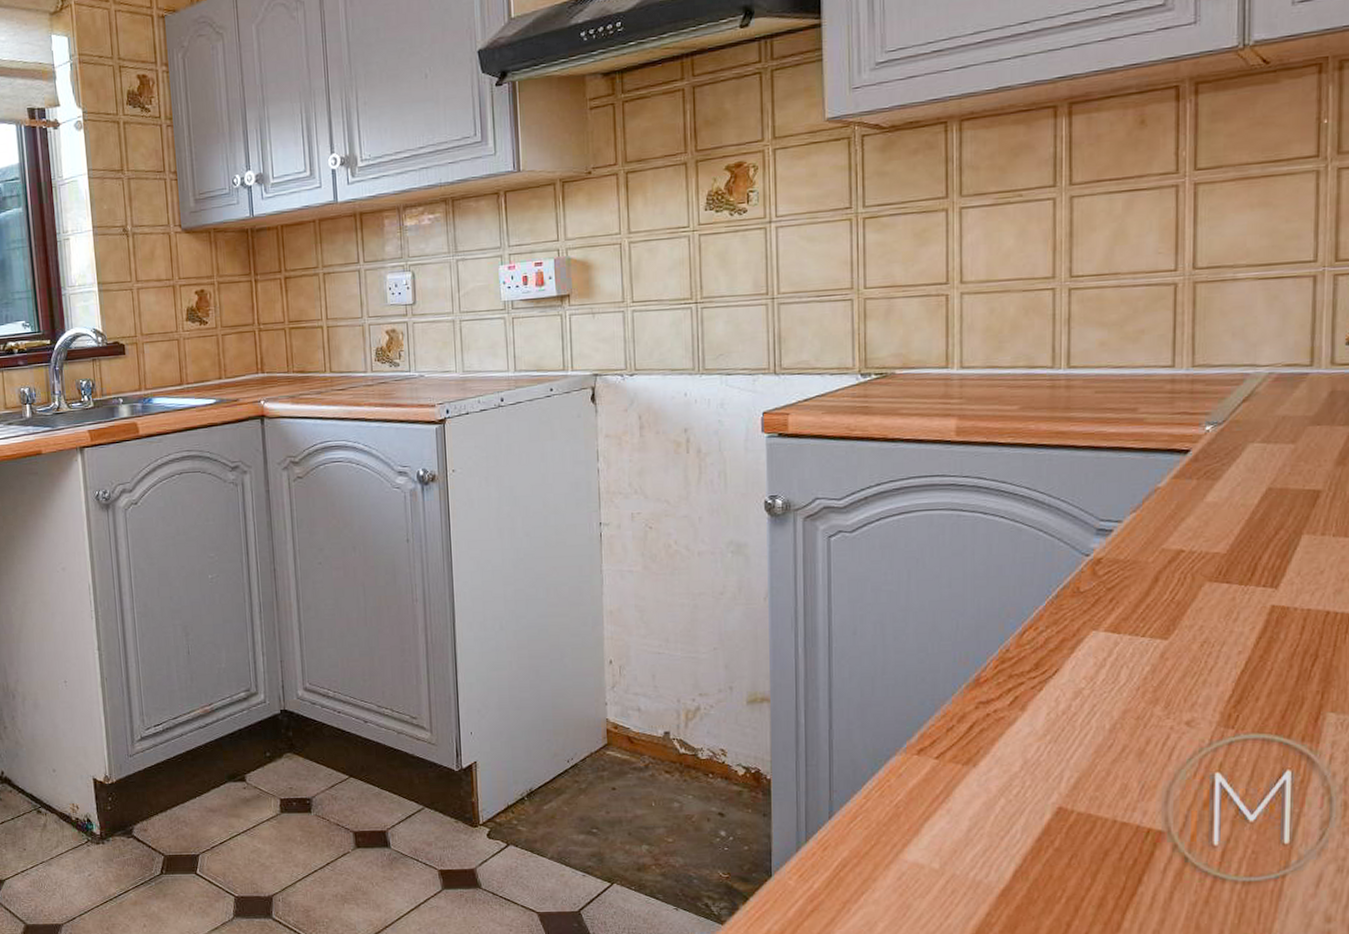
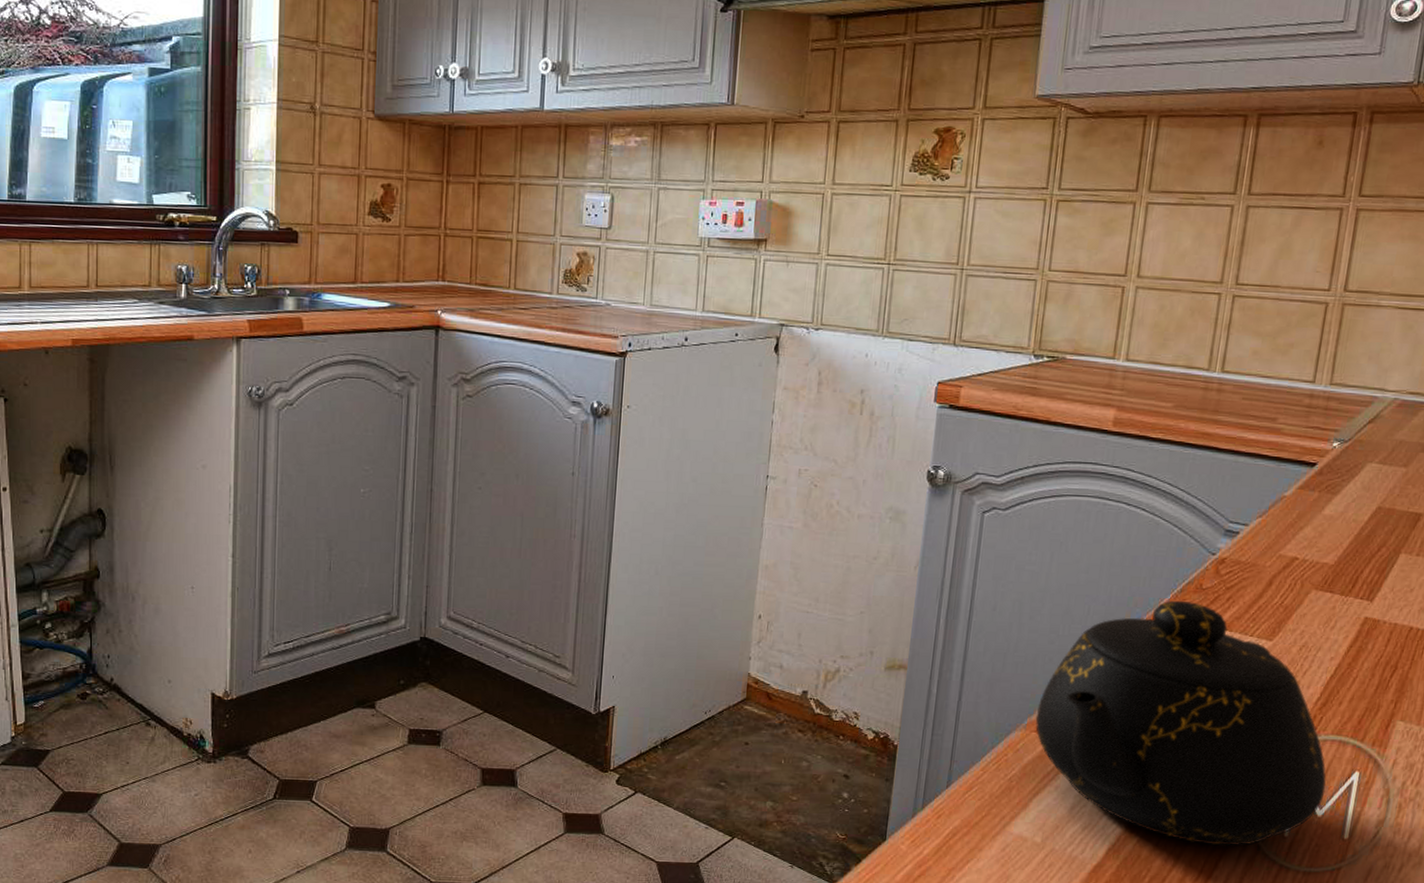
teapot: none [915,606,1255,860] -> present [1035,600,1326,846]

